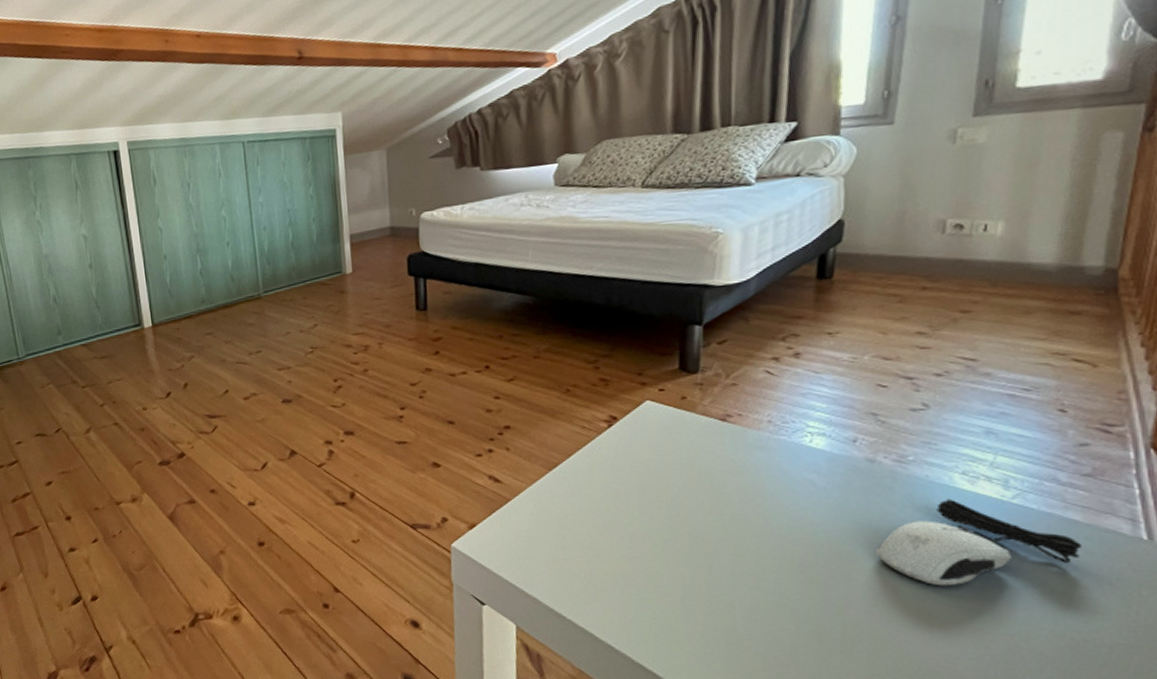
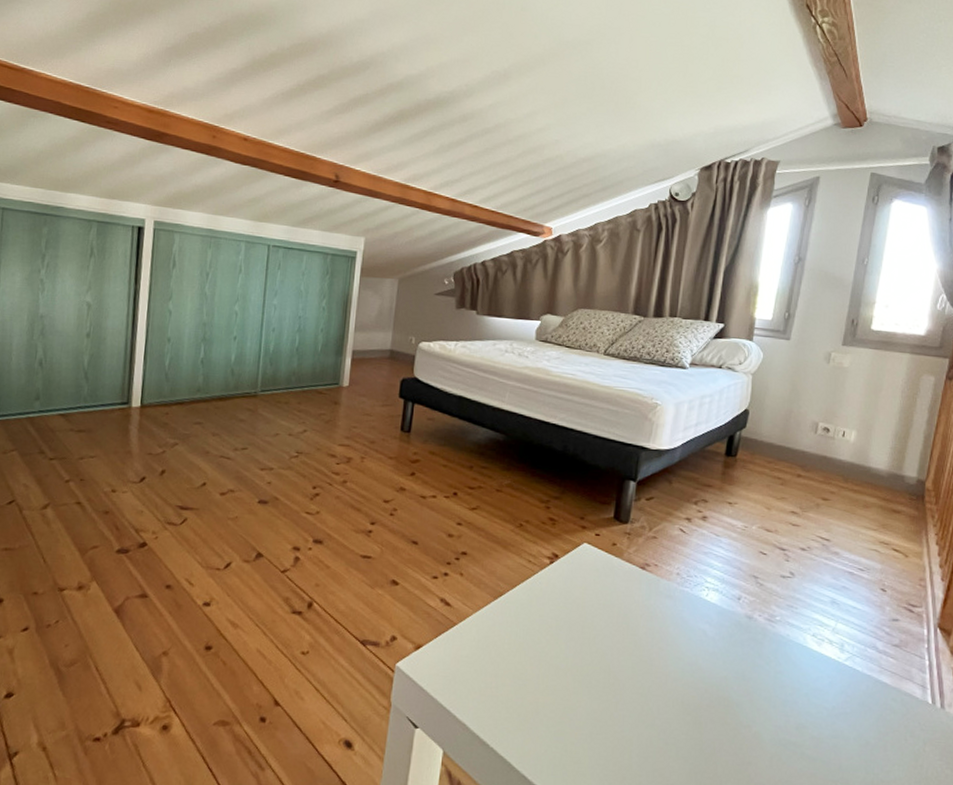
computer mouse: present [875,498,1083,586] -> none [745,656,890,735]

